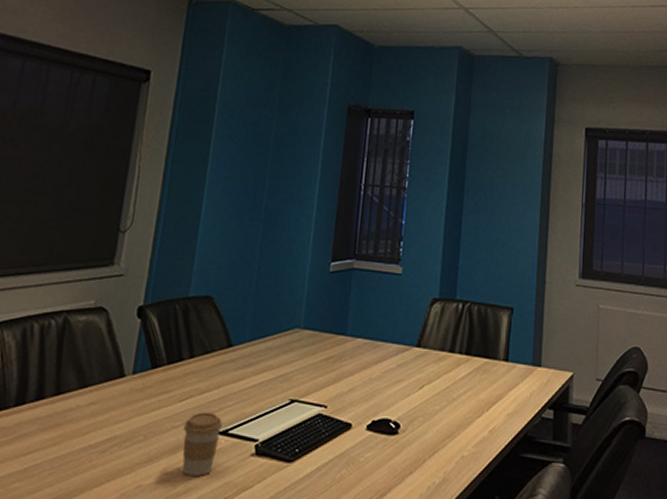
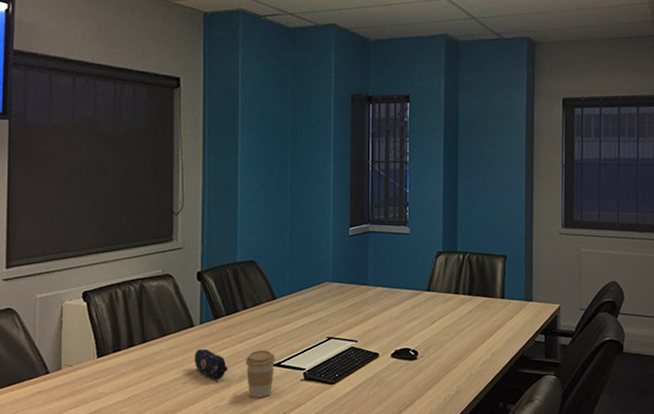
pencil case: none [118,407,160,451] -> present [195,349,228,381]

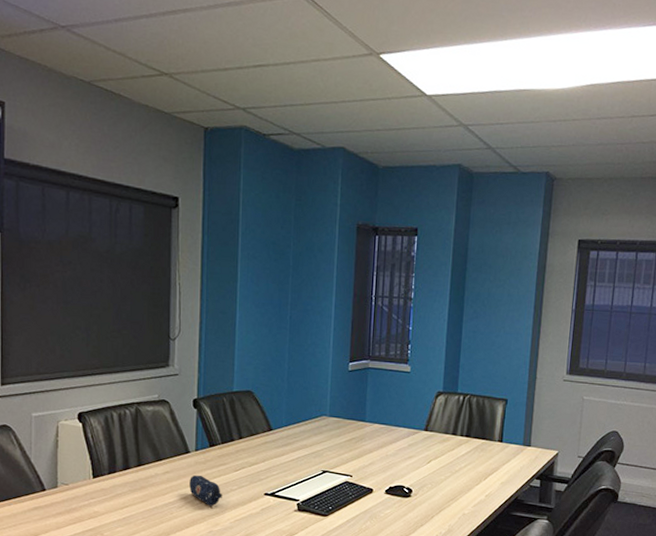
coffee cup: present [246,350,275,398] -> none [240,479,270,525]

